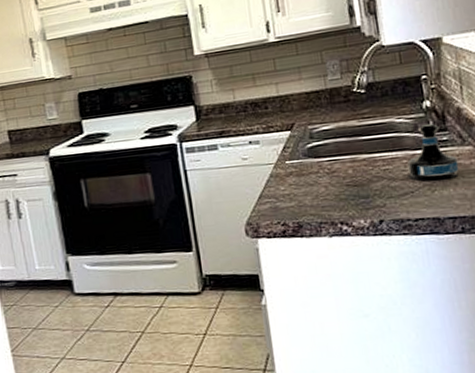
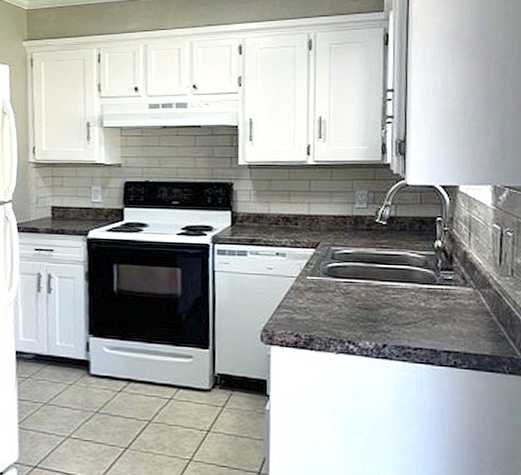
tequila bottle: present [407,123,460,181] -> none [415,261,459,315]

